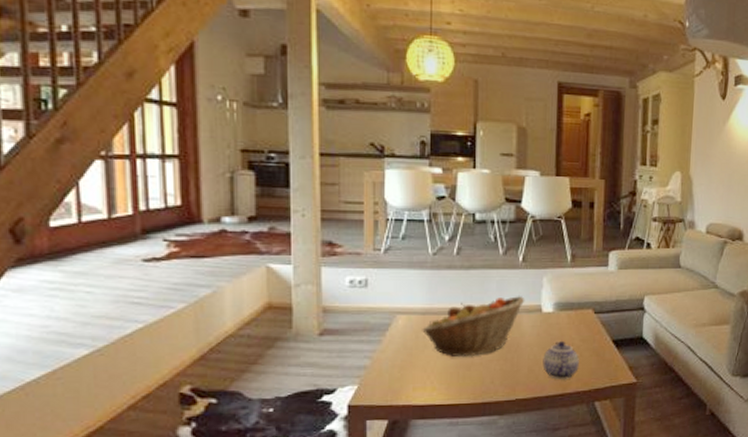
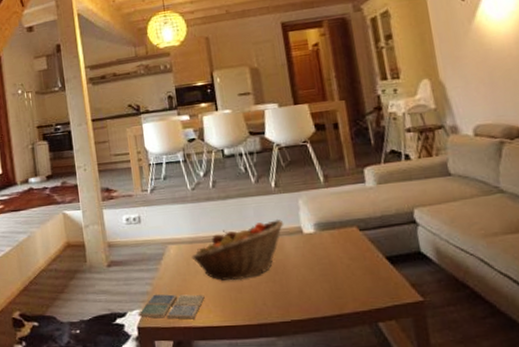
drink coaster: none [350,368,430,397] -> present [137,293,205,320]
teapot: present [542,340,579,379] -> none [312,259,353,300]

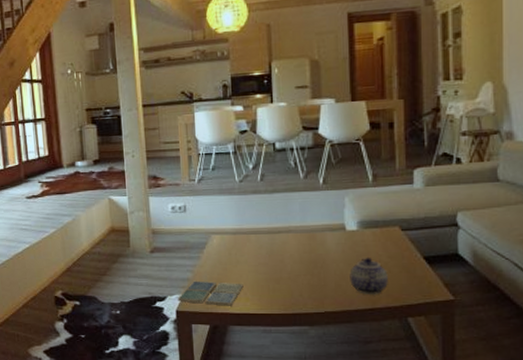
fruit basket: present [191,219,284,280] -> none [234,216,328,272]
teapot: none [312,259,353,300] -> present [349,257,388,294]

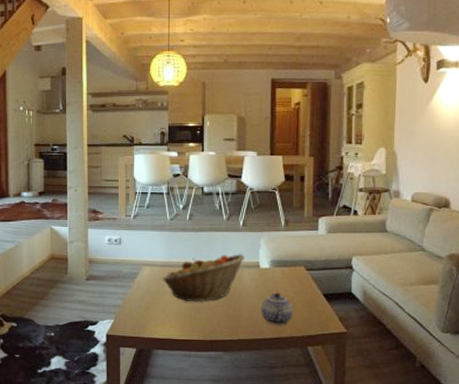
drink coaster: present [177,280,244,306] -> none [108,307,169,332]
fruit basket: none [234,216,328,272] -> present [162,254,245,303]

